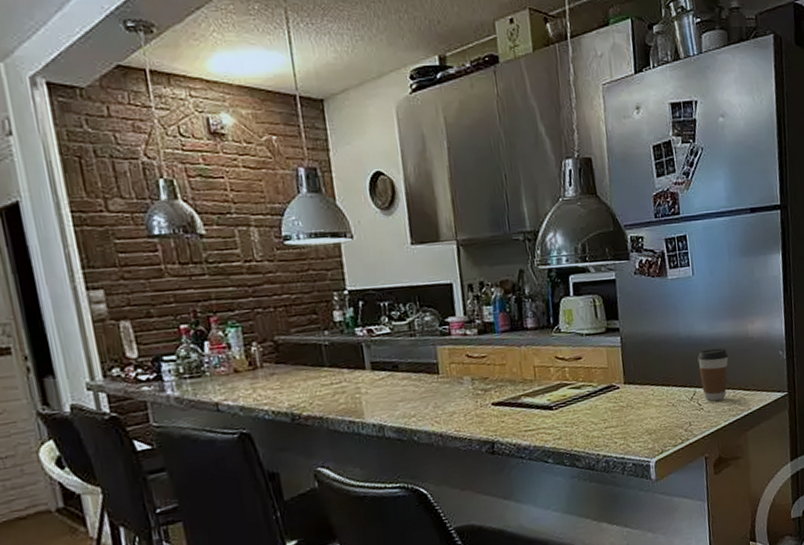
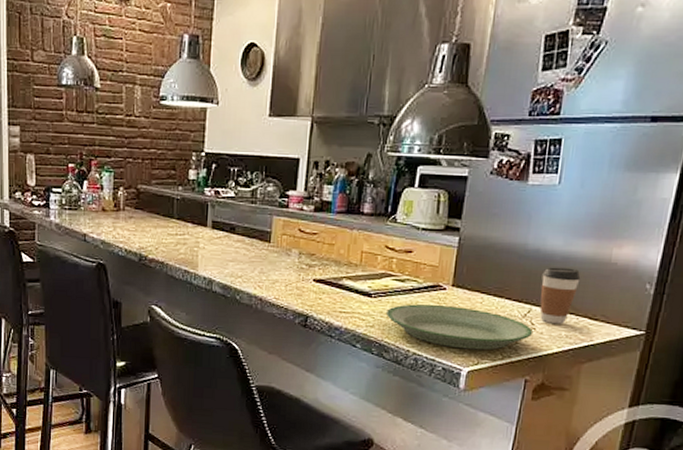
plate: none [569,401,702,443] -> present [385,304,534,350]

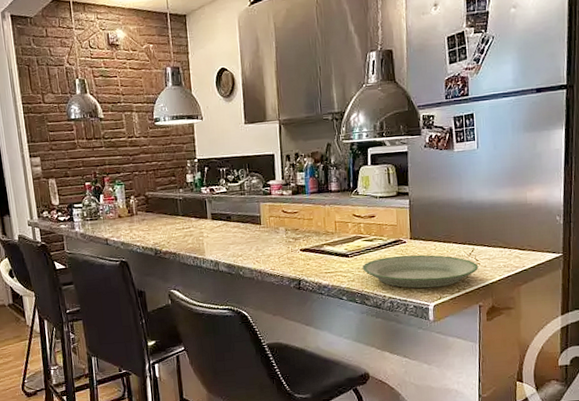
coffee cup: present [539,267,581,324] -> none [477,212,507,258]

